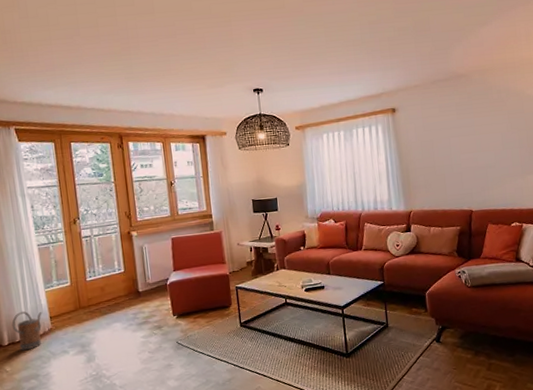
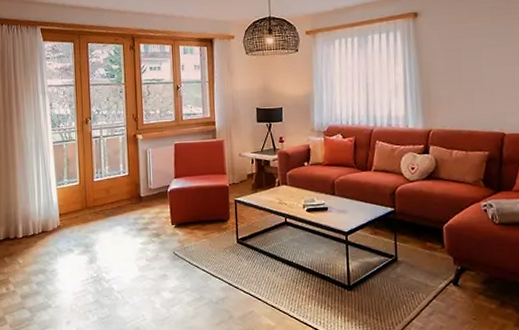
watering can: present [11,311,42,351] -> none [26,207,53,245]

